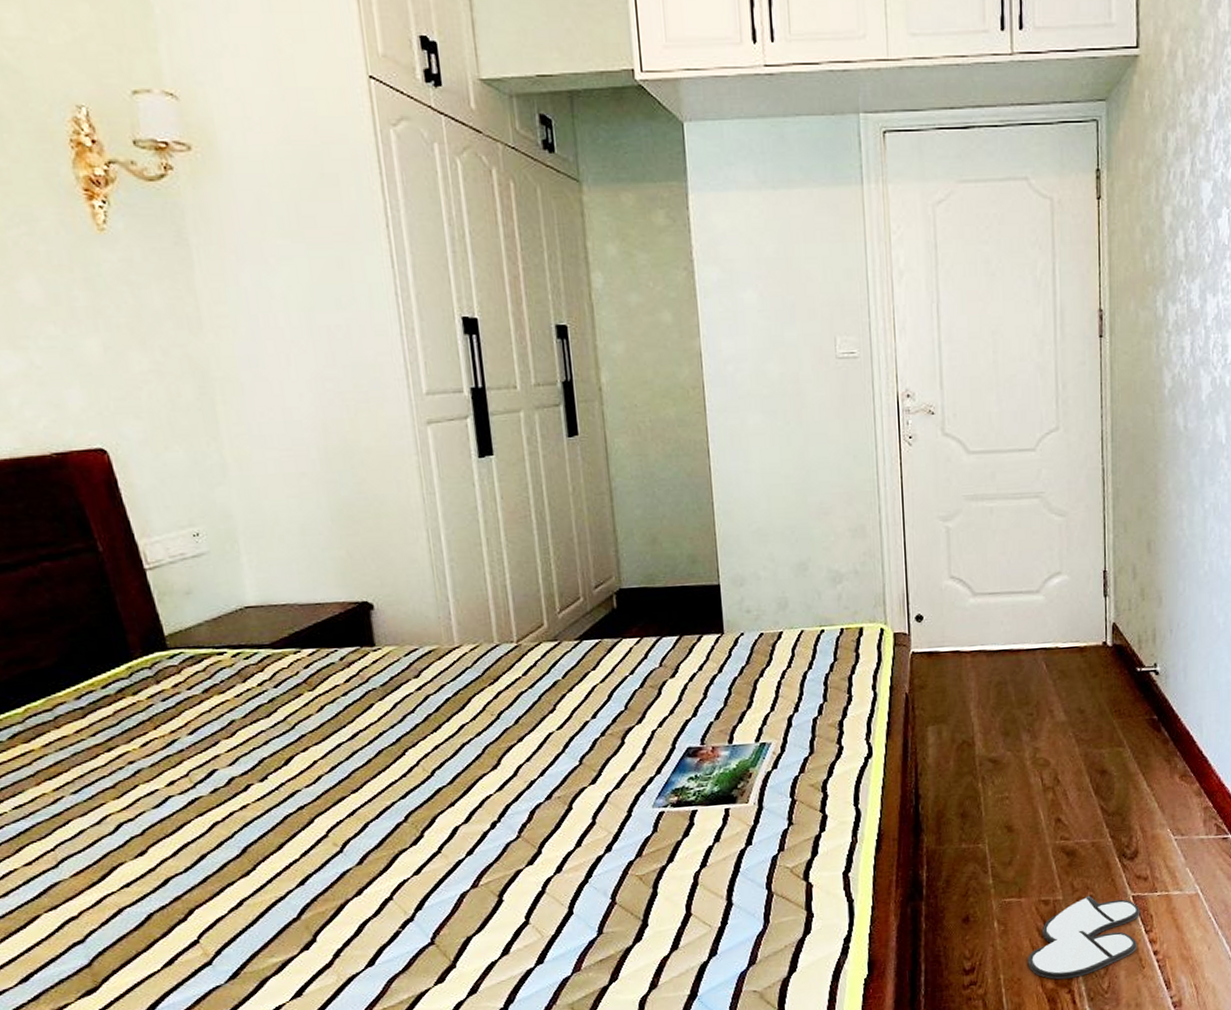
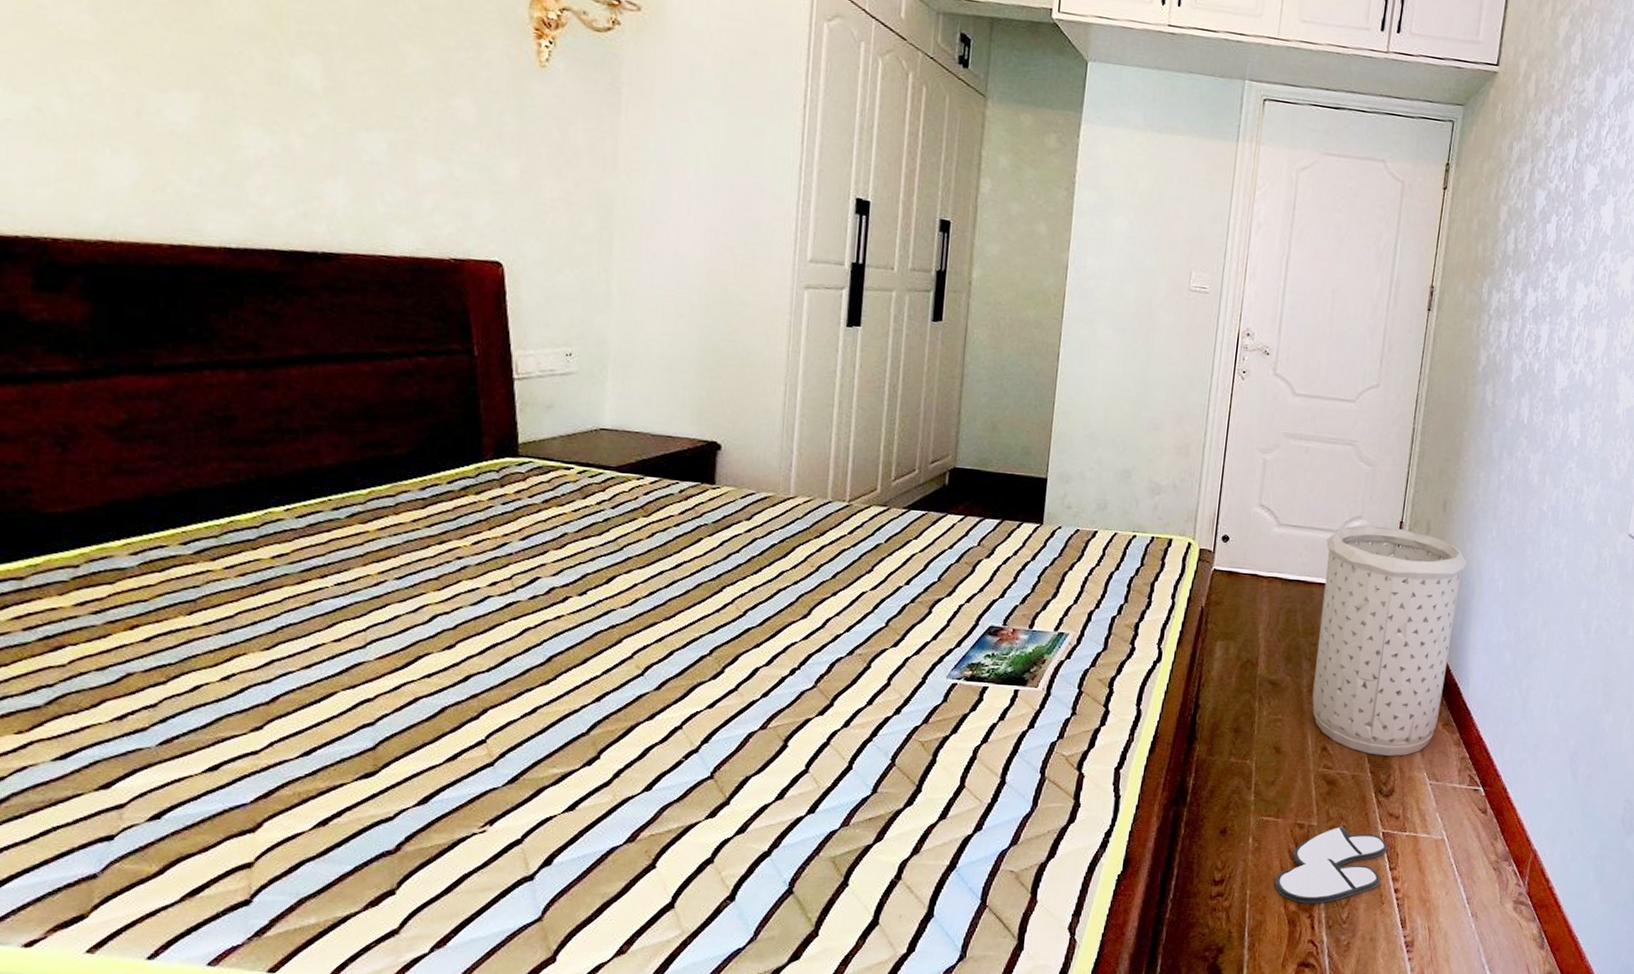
laundry basket: none [1027,578,1181,819] -> present [1312,525,1467,756]

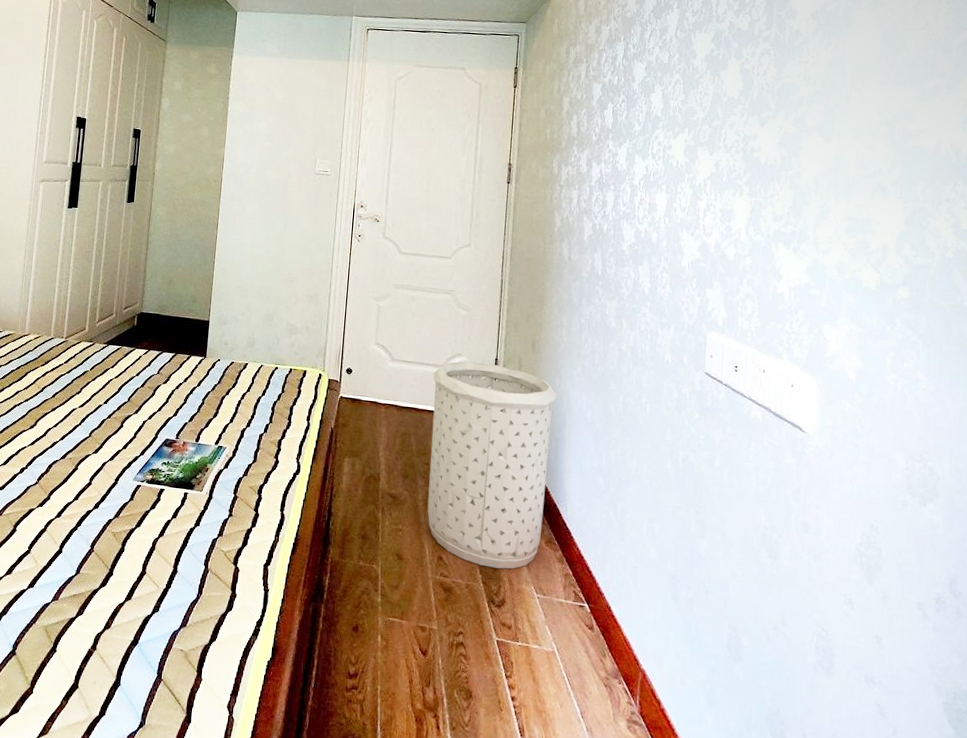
slippers: present [1274,825,1387,904] -> none [402,631,502,705]

